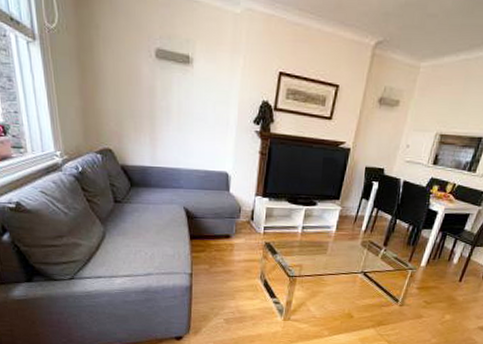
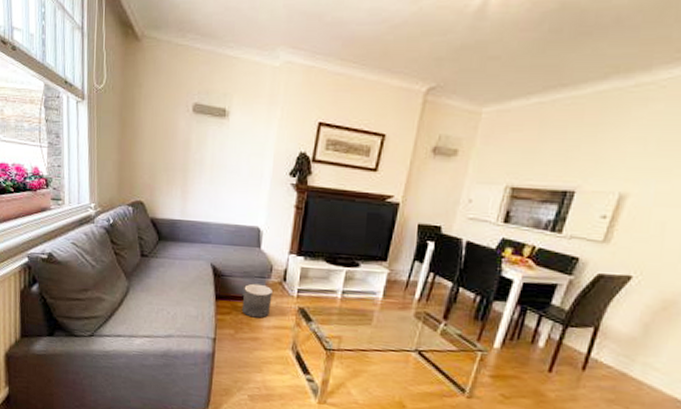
planter: none [214,223,242,254] -> present [241,283,272,318]

